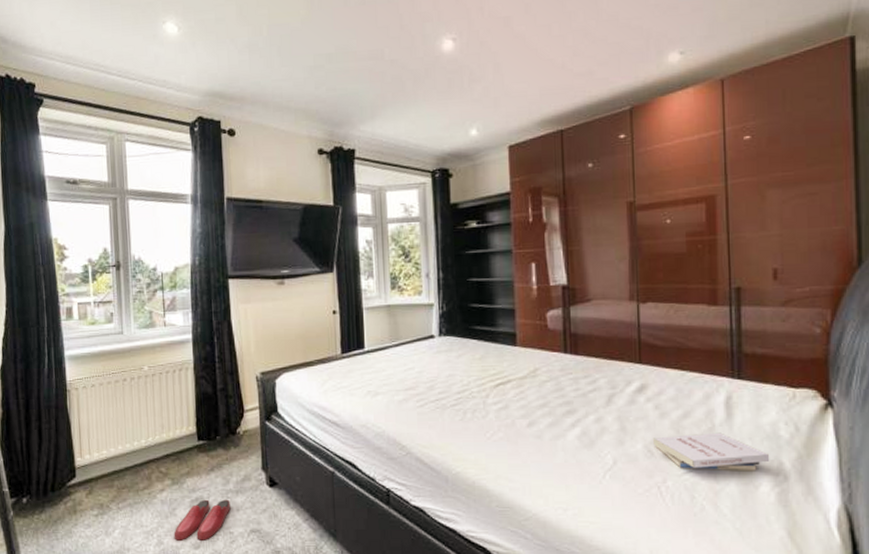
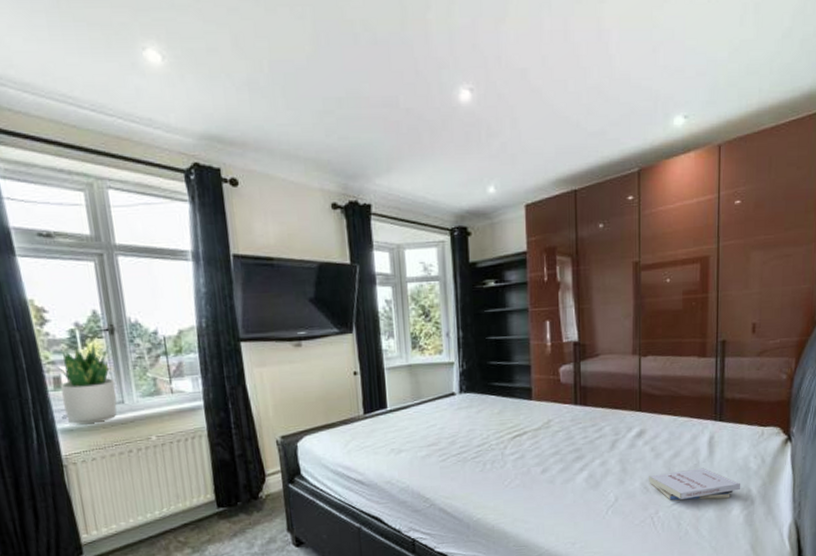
planter: none [70,278,118,353] -> present [56,343,117,425]

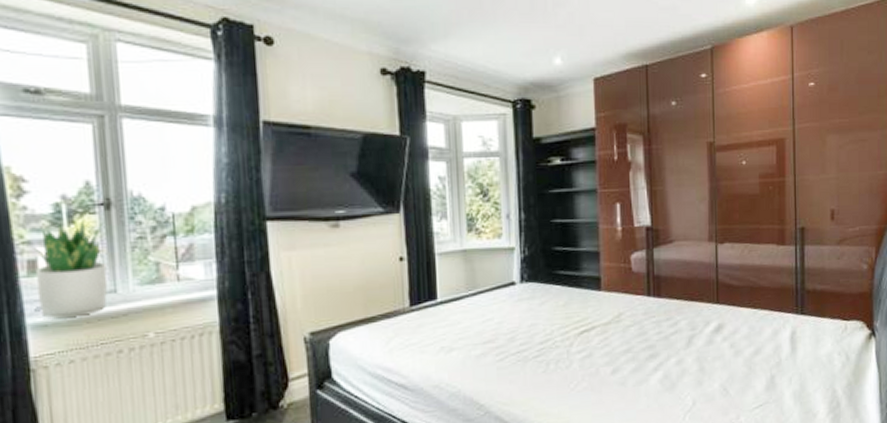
books: present [649,468,740,500] -> none [729,366,825,403]

